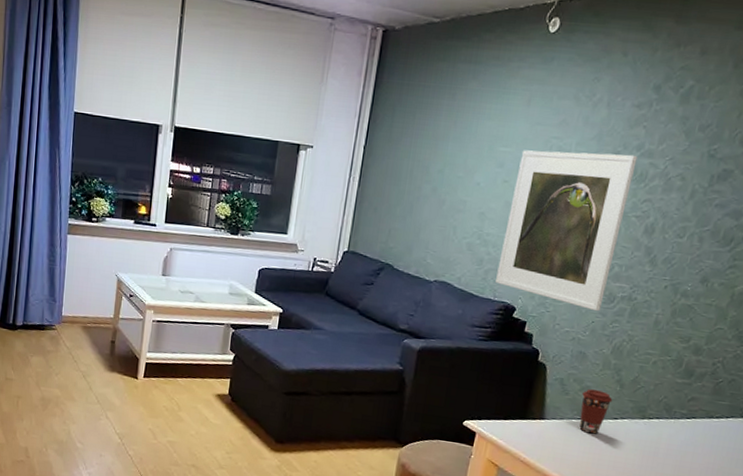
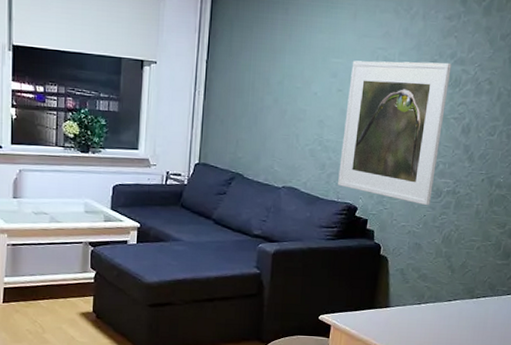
coffee cup: present [579,389,613,434] -> none [419,276,446,316]

